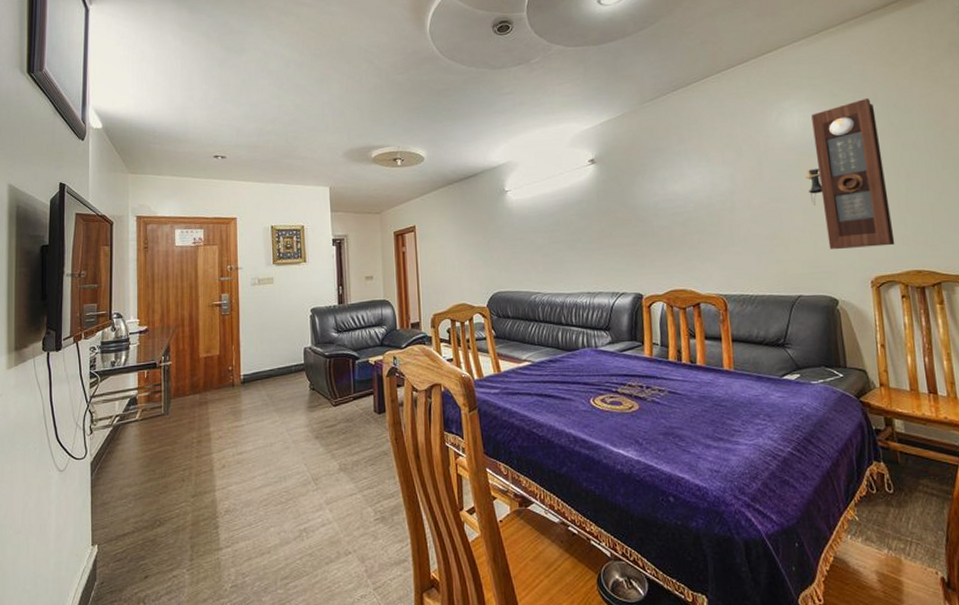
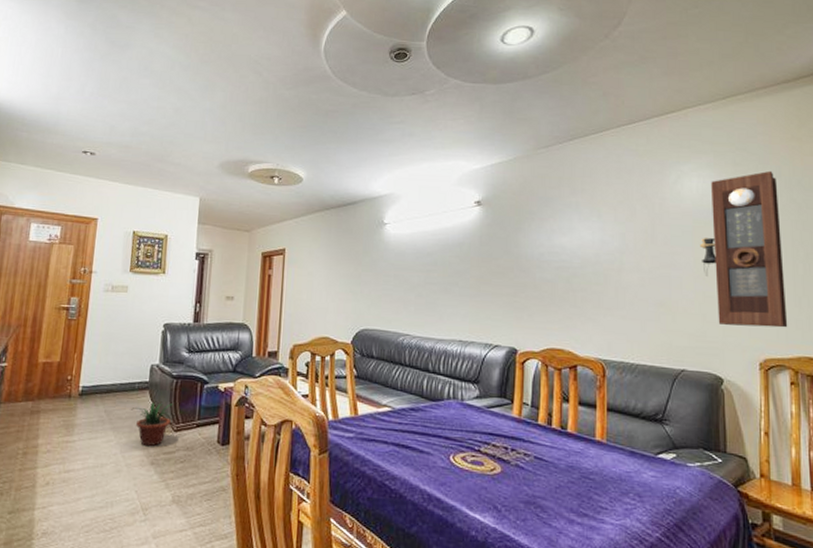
potted plant: none [291,381,329,423] -> present [131,402,173,447]

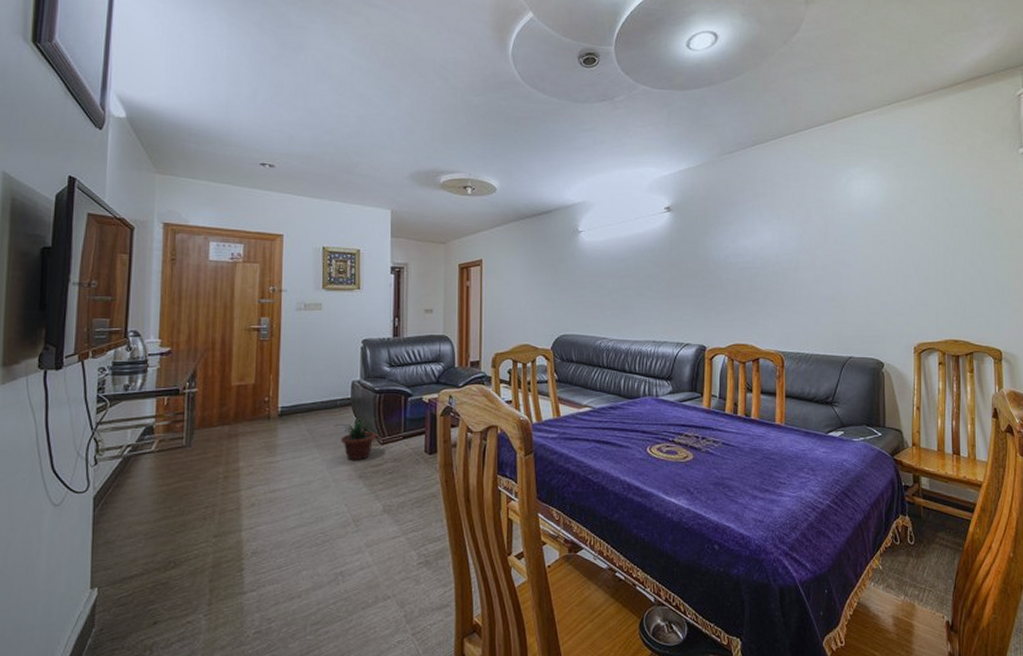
pendulum clock: present [700,170,788,328] -> none [866,172,938,315]

